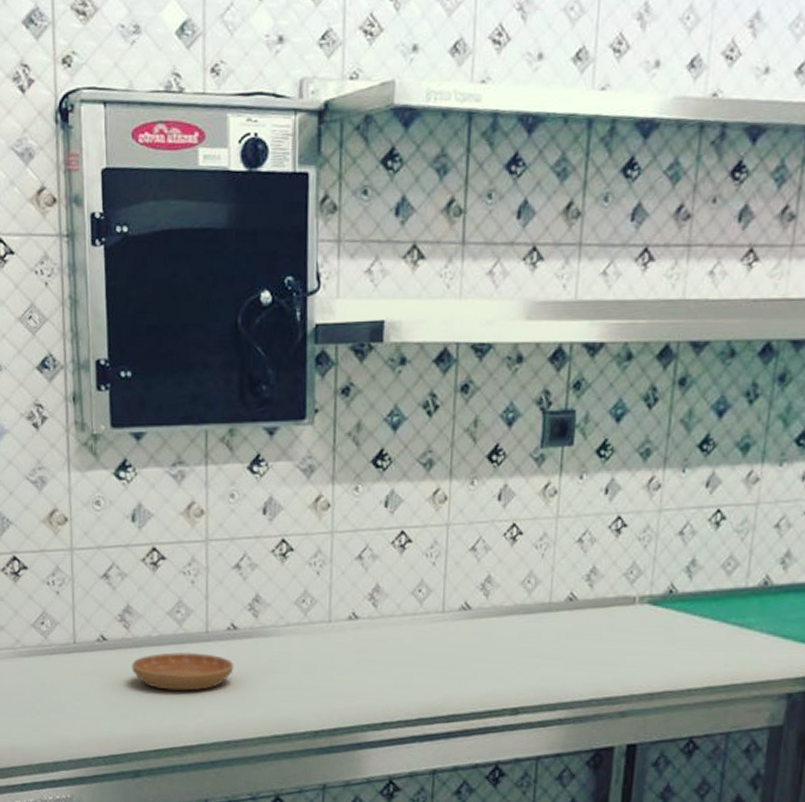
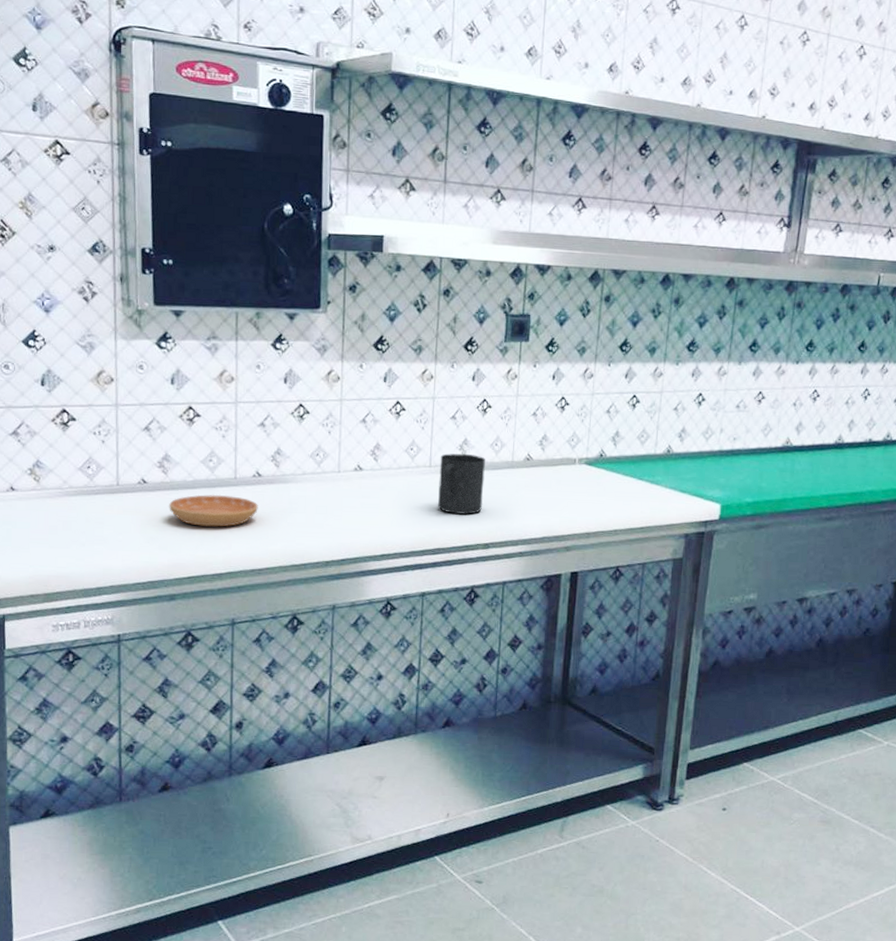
mug: none [452,595,514,672] -> present [437,453,485,514]

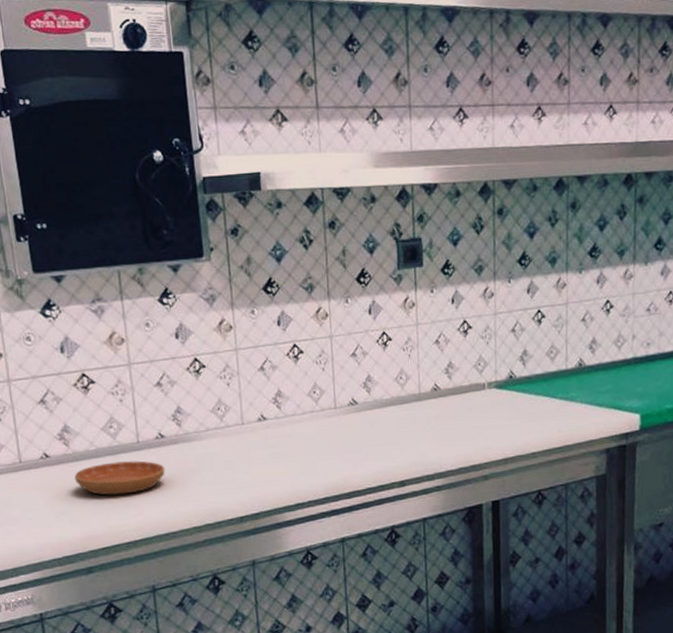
mug: present [437,453,485,514] -> none [344,391,393,454]

